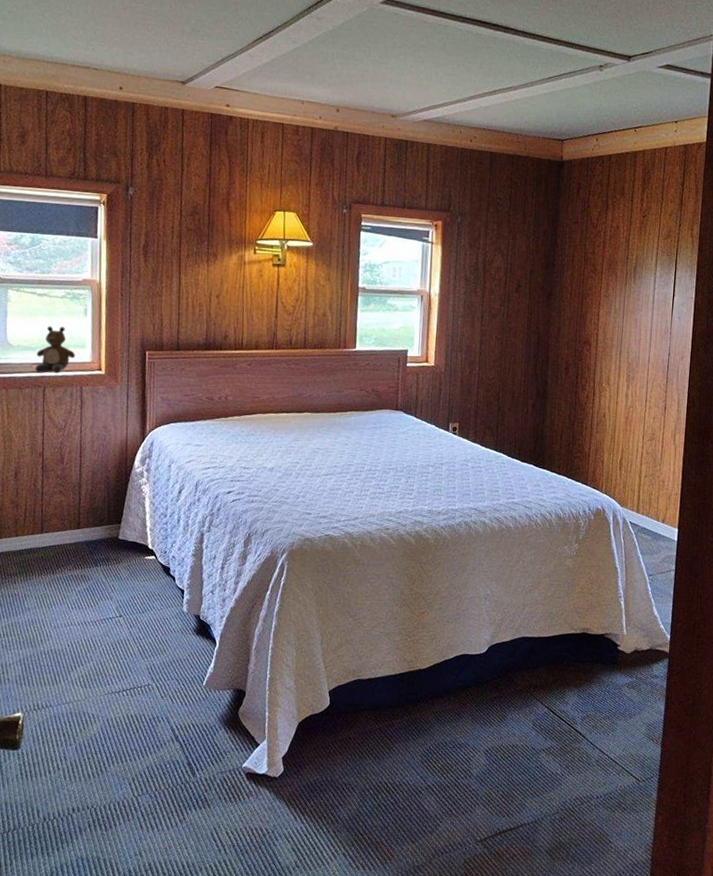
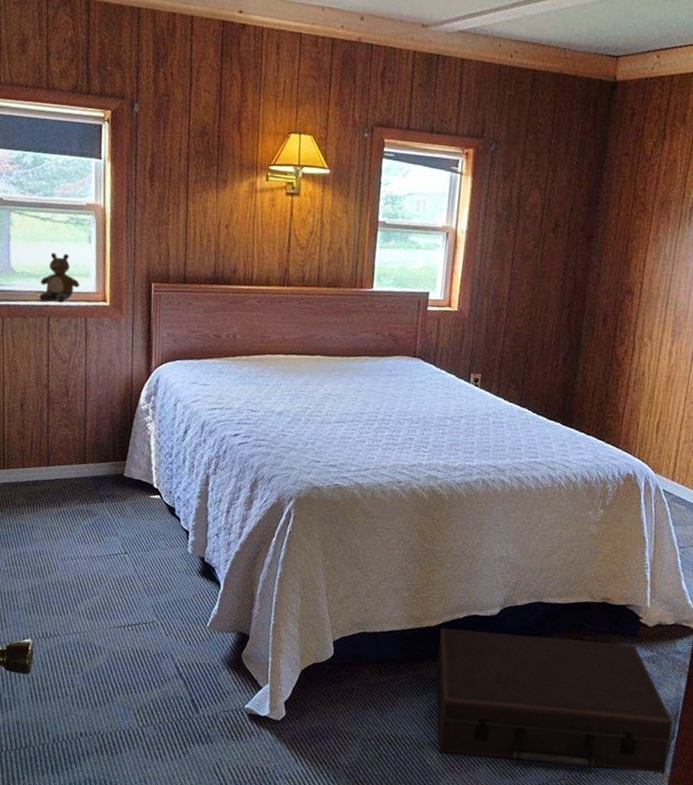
suitcase: none [429,669,656,798] -> present [435,628,674,773]

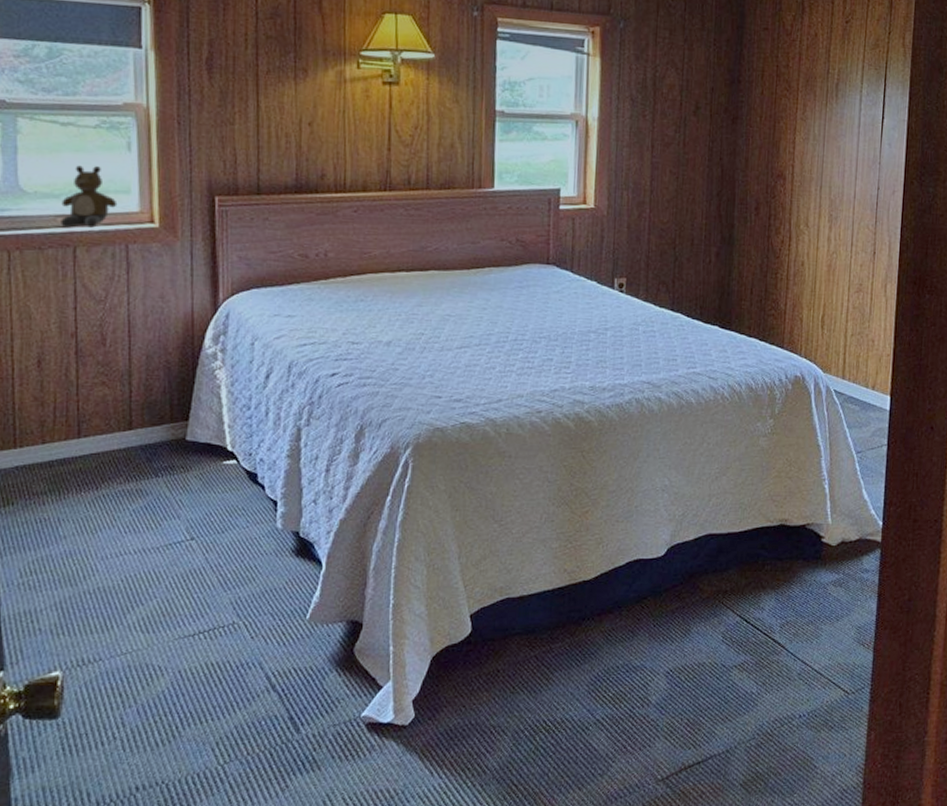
suitcase: present [435,628,674,773] -> none [597,570,867,731]

